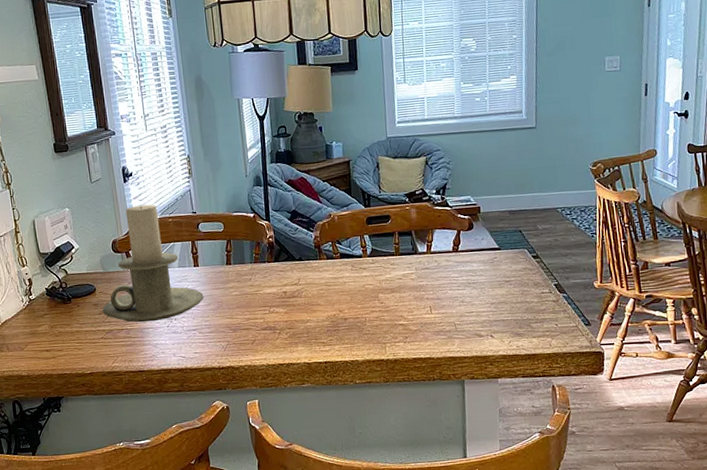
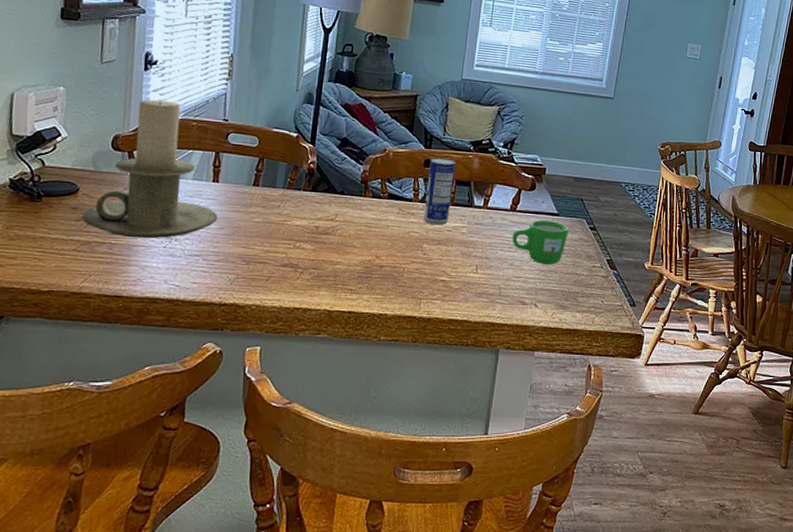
beverage can: none [371,213,398,276] -> present [423,157,455,226]
mug: none [458,255,512,297] -> present [512,220,569,265]

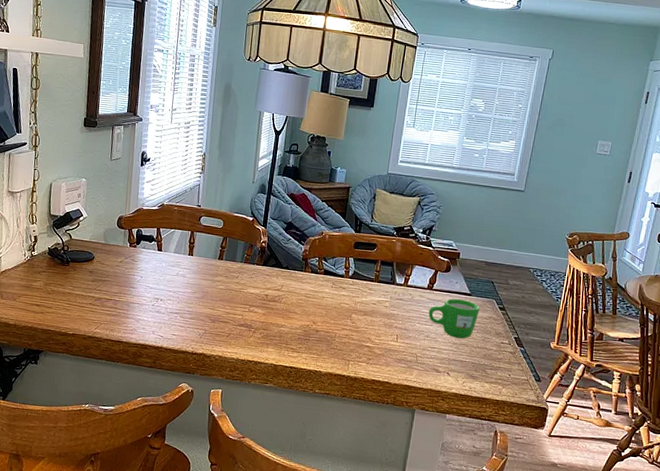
candle holder: present [82,99,218,239] -> none [96,189,192,298]
beverage can: present [423,157,455,226] -> none [353,240,381,299]

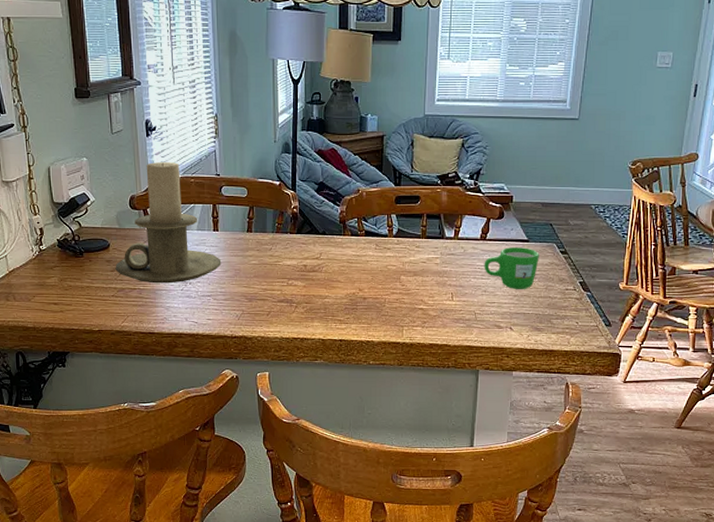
candle holder: none [96,189,192,298] -> present [115,162,222,284]

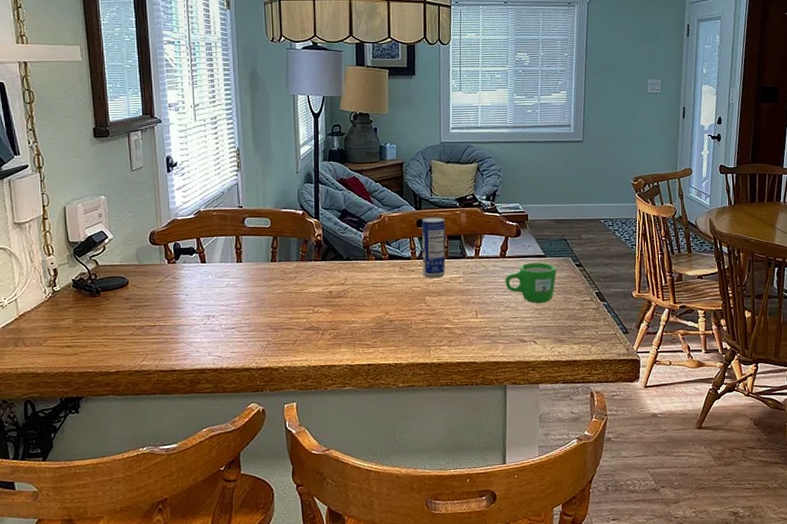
candle holder: present [115,162,222,284] -> none [134,196,246,319]
beverage can: none [399,193,425,258] -> present [422,216,446,279]

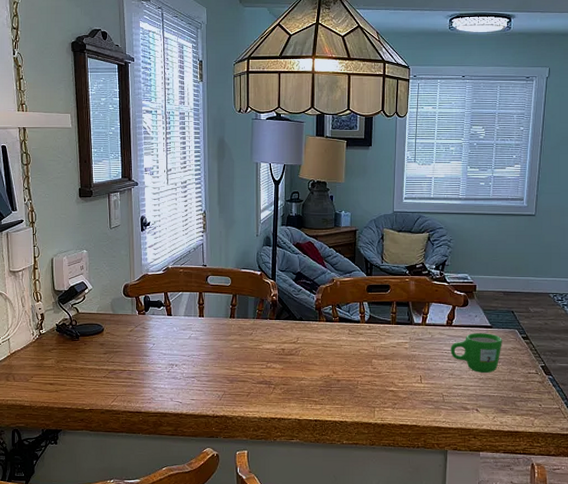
beverage can: present [422,216,446,279] -> none [371,283,394,343]

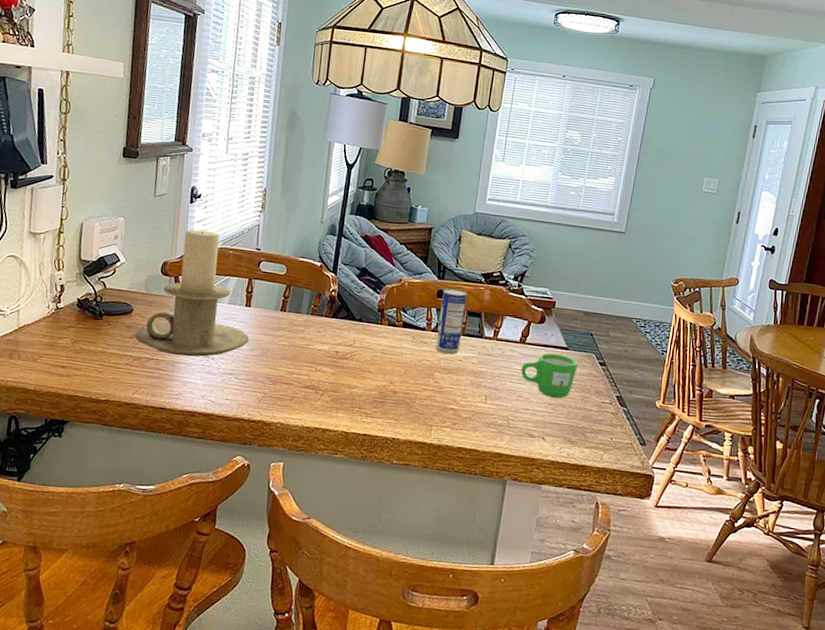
candle holder: none [108,254,206,366] -> present [134,229,250,357]
beverage can: none [371,283,394,343] -> present [435,288,467,355]

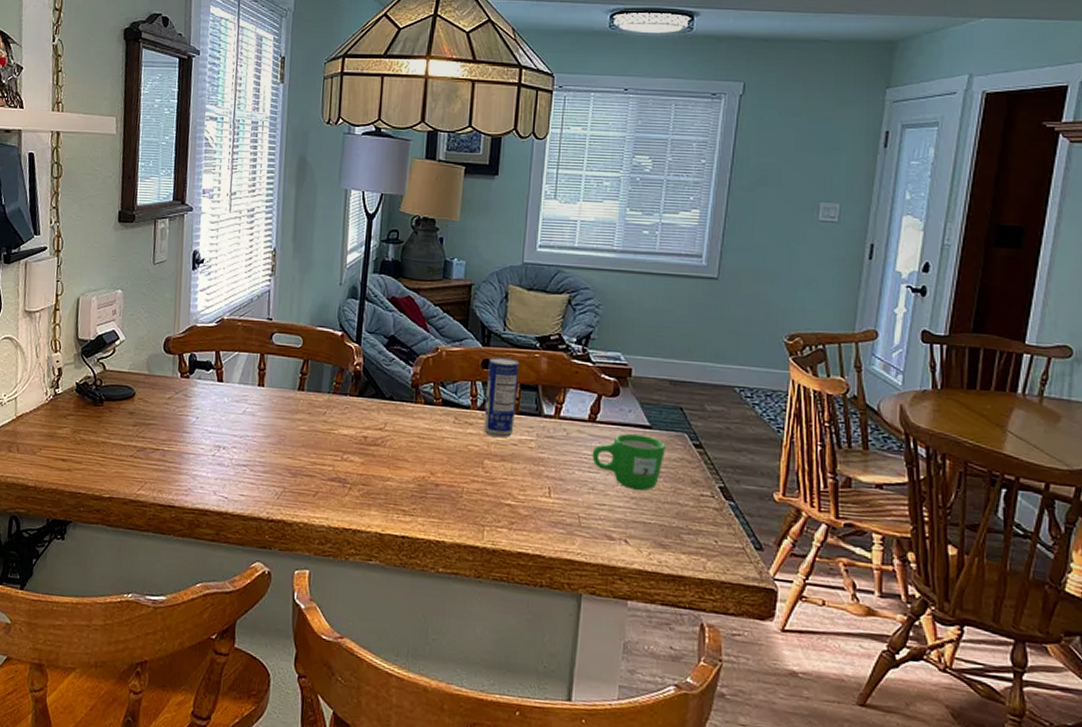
candle holder: present [134,229,250,357] -> none [138,300,264,446]

